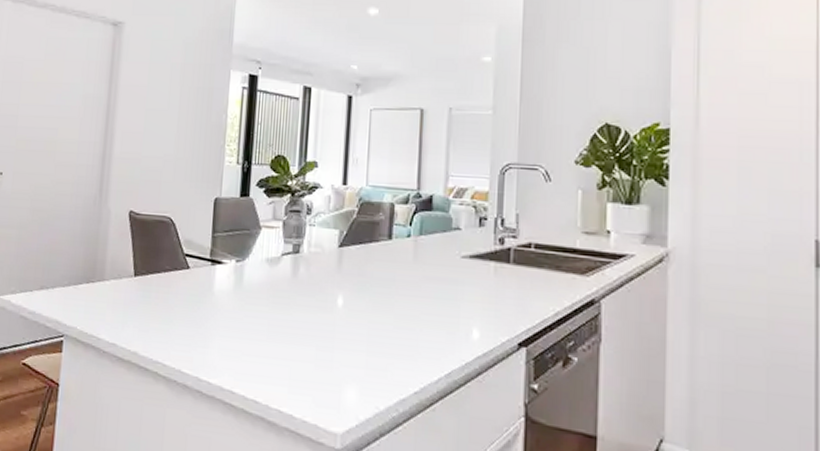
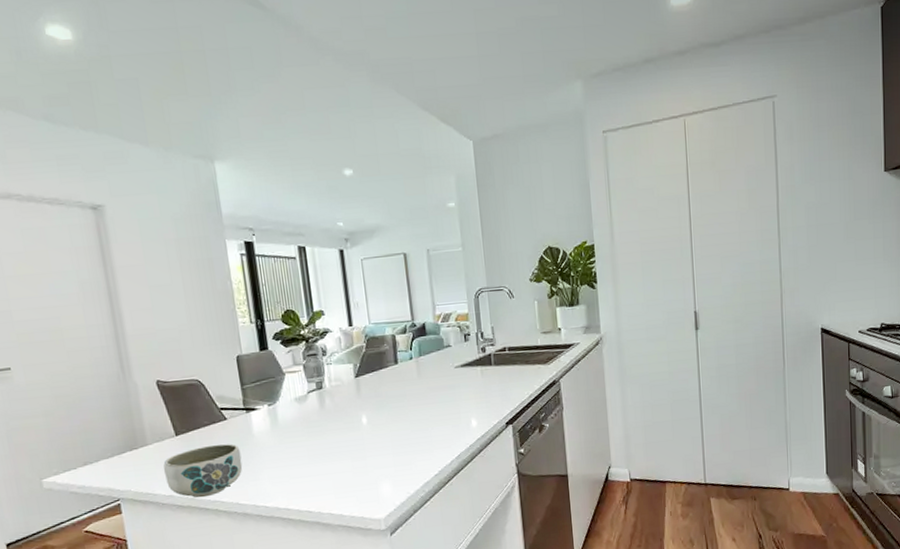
bowl: none [113,294,196,355] -> present [163,444,243,498]

